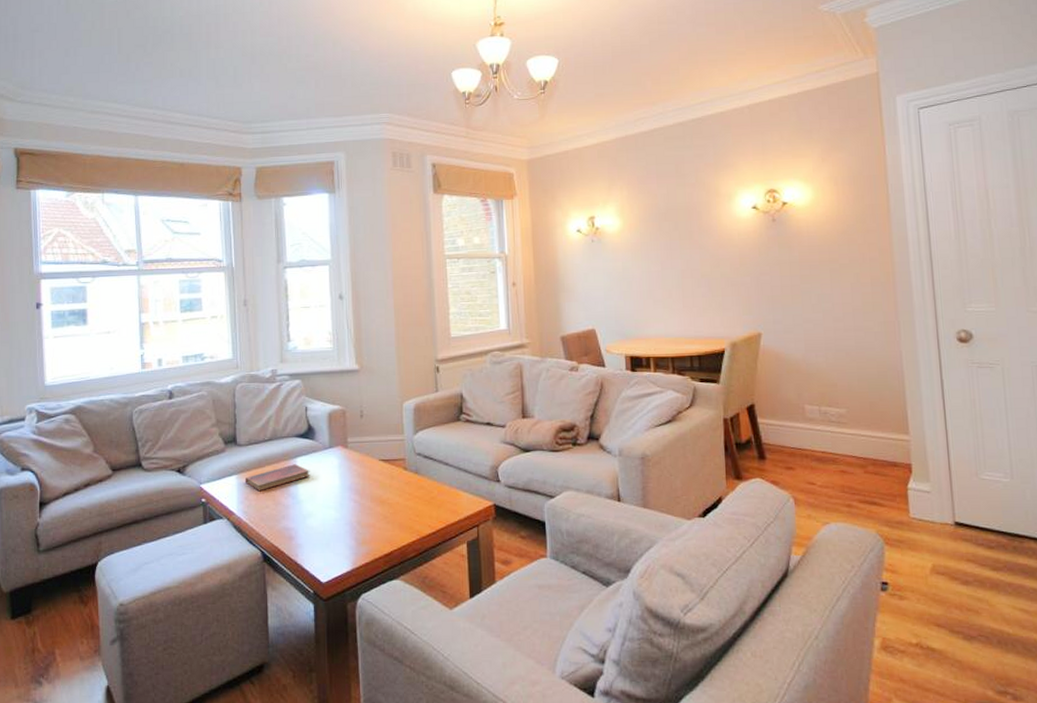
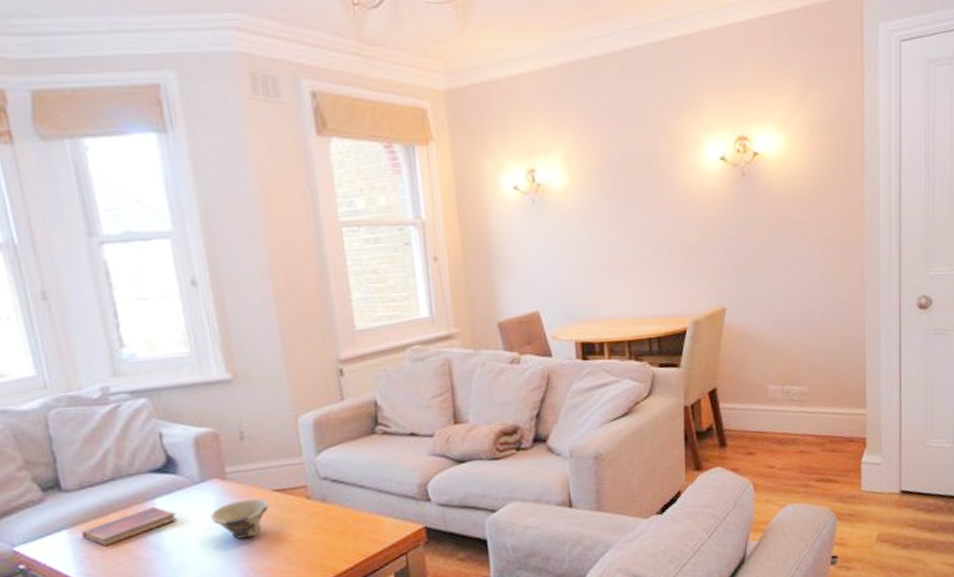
bowl: none [333,465,377,497] -> present [210,498,270,539]

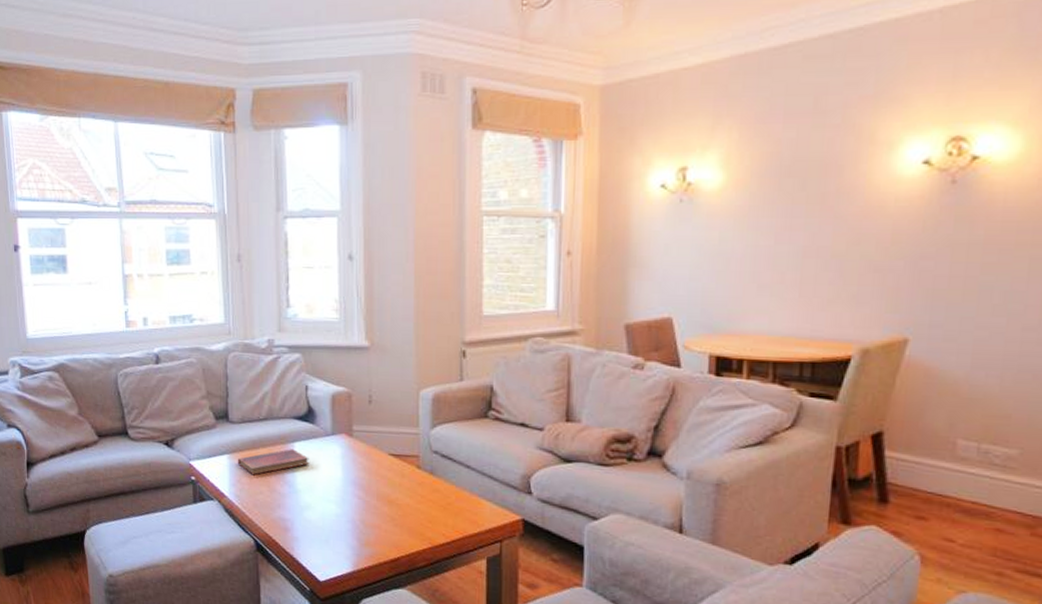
bowl: present [210,498,270,539] -> none [335,457,385,493]

